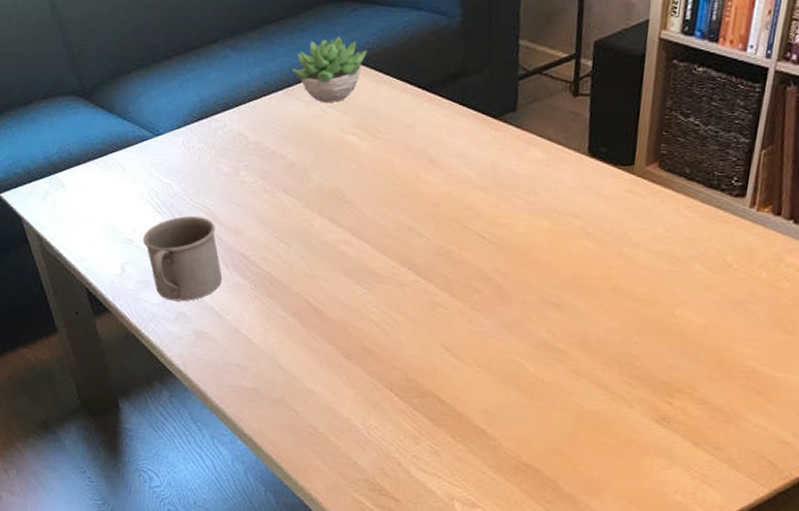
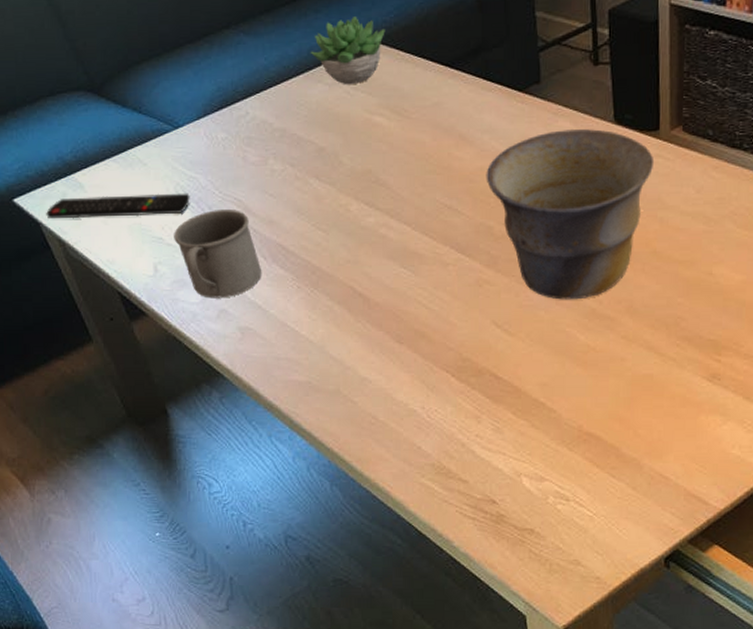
remote control: none [28,196,162,218] -> present [46,193,190,219]
bowl: none [451,159,626,330] -> present [486,129,655,300]

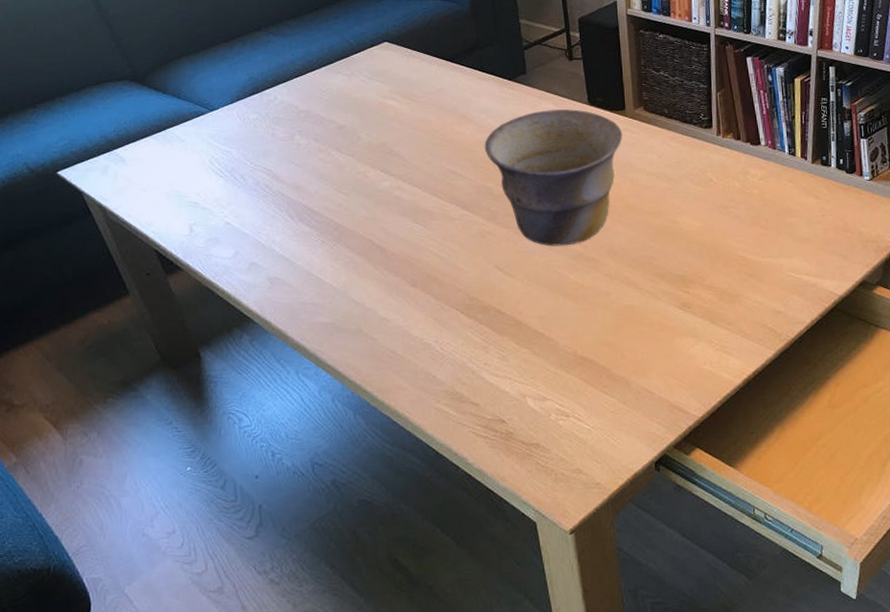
remote control: present [46,193,190,219] -> none [88,164,224,189]
mug: present [174,208,262,299] -> none [208,177,290,254]
succulent plant: present [310,16,385,84] -> none [331,22,395,75]

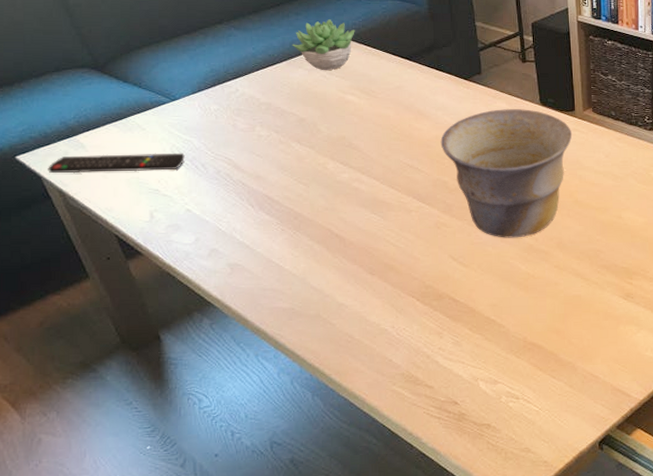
remote control: none [88,164,224,189] -> present [48,153,185,174]
succulent plant: none [331,22,395,75] -> present [292,19,355,70]

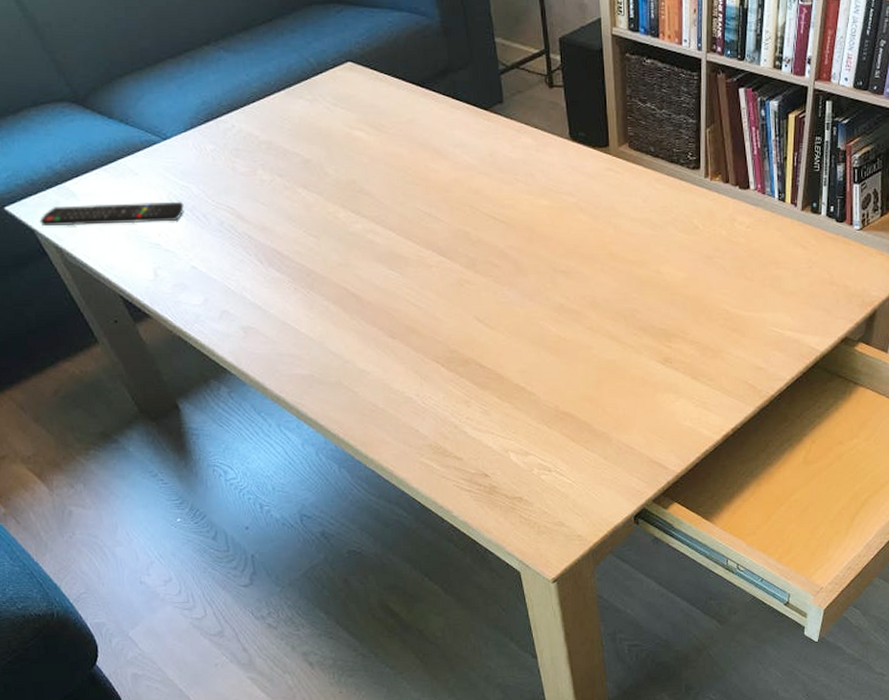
succulent plant: present [292,19,355,70] -> none [289,37,359,100]
bowl: present [440,109,573,238] -> none [460,145,607,297]

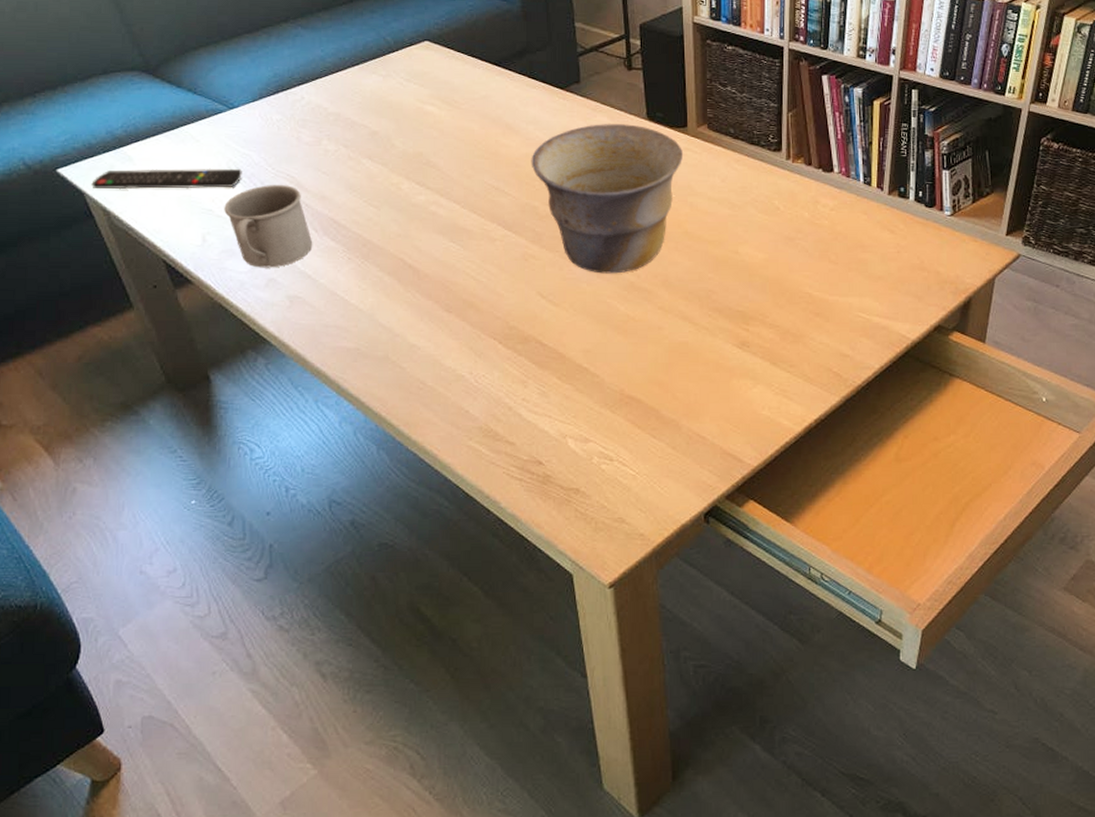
mug: none [171,216,260,301] -> present [224,184,313,268]
bowl: none [460,145,607,297] -> present [531,124,684,274]

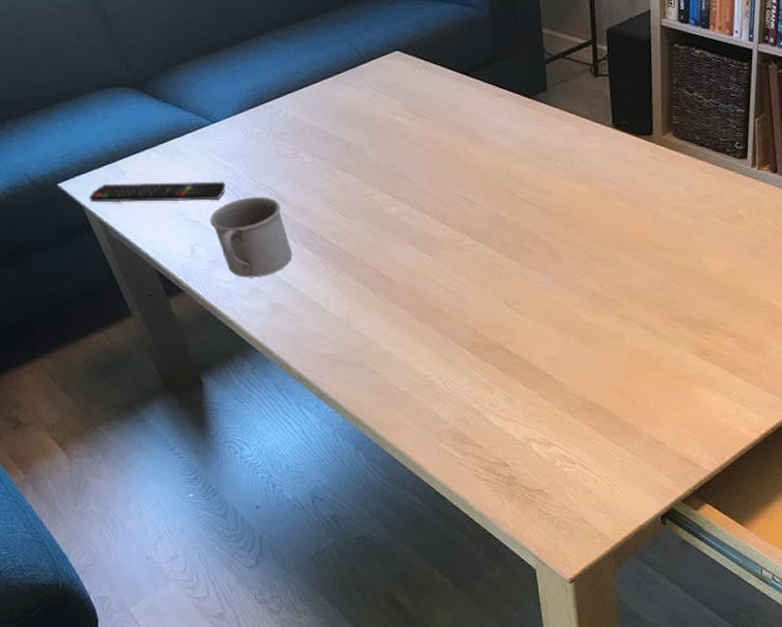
bowl: present [531,124,684,274] -> none [498,133,649,283]

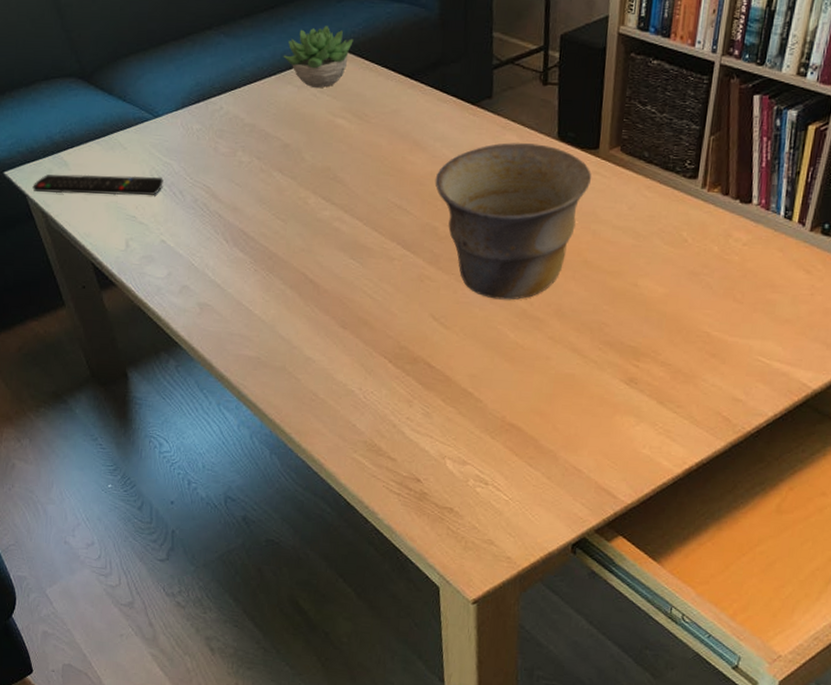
mug: present [210,196,293,278] -> none [146,193,224,276]
succulent plant: none [338,28,407,87] -> present [283,26,354,88]
bowl: none [498,133,649,283] -> present [435,143,592,300]

